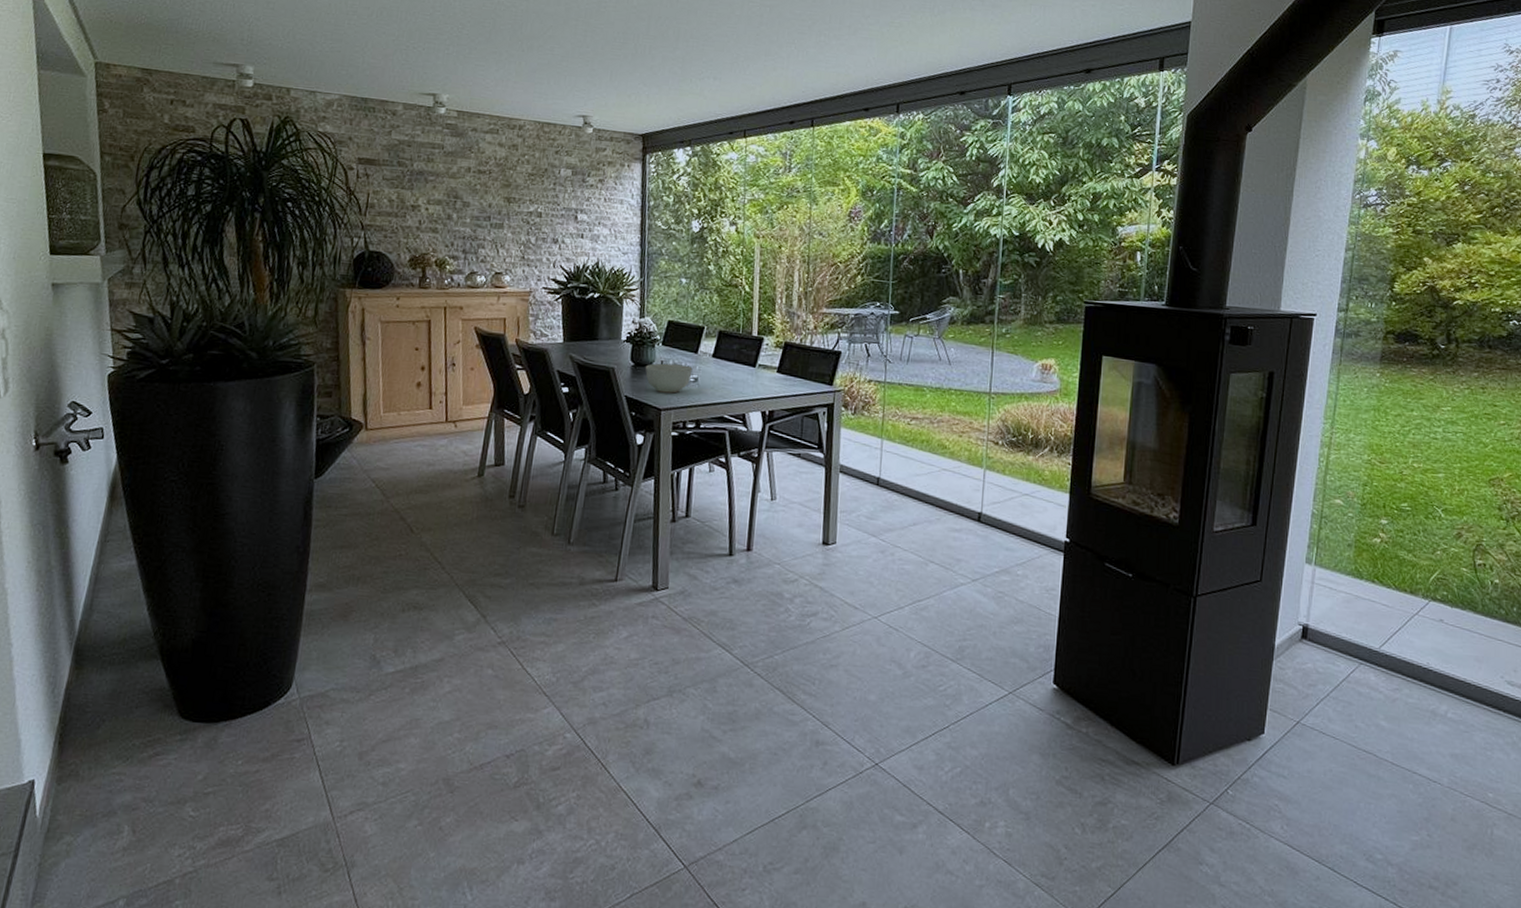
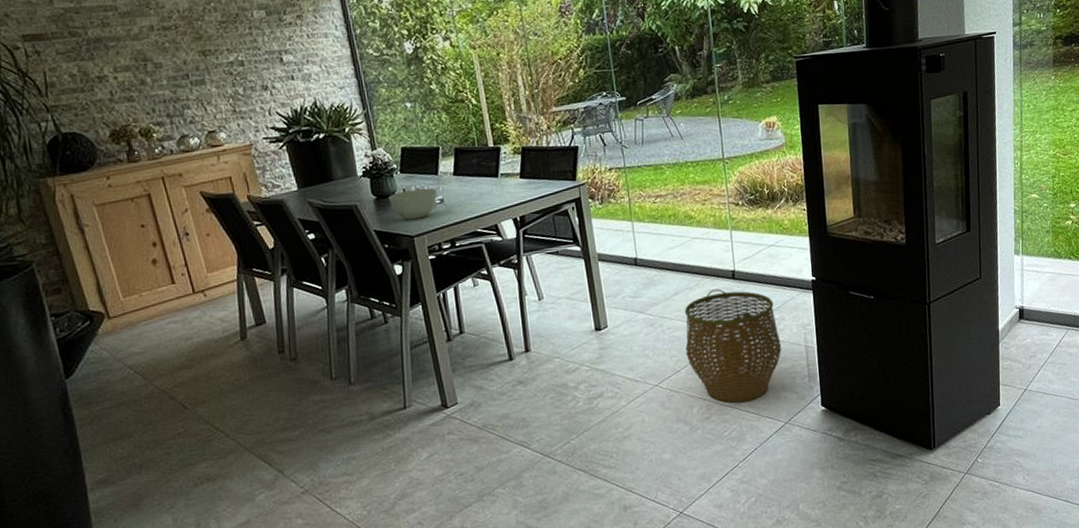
basket: none [913,528,1020,659] -> present [684,289,782,403]

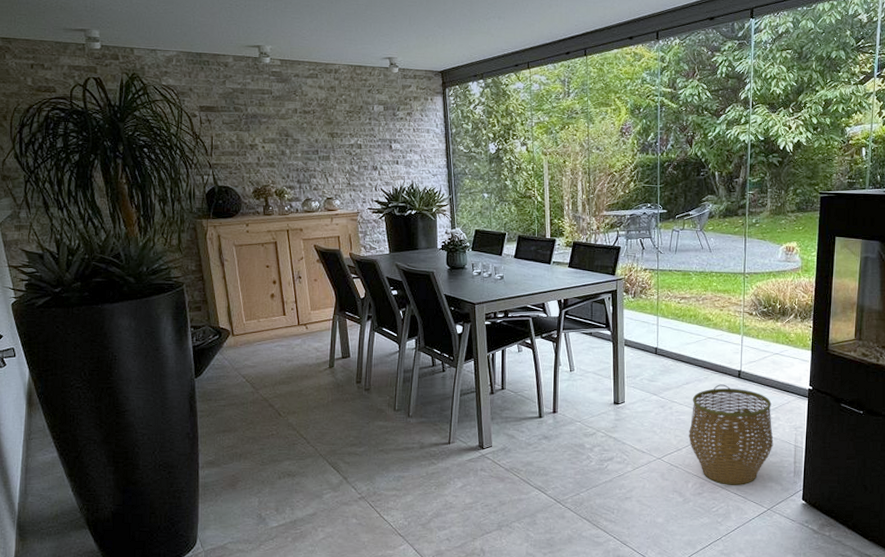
bowl: present [388,188,437,220] -> none [459,265,499,290]

